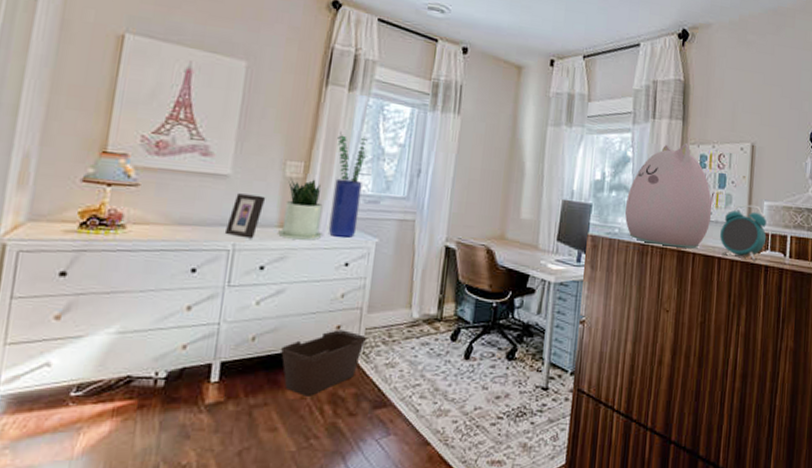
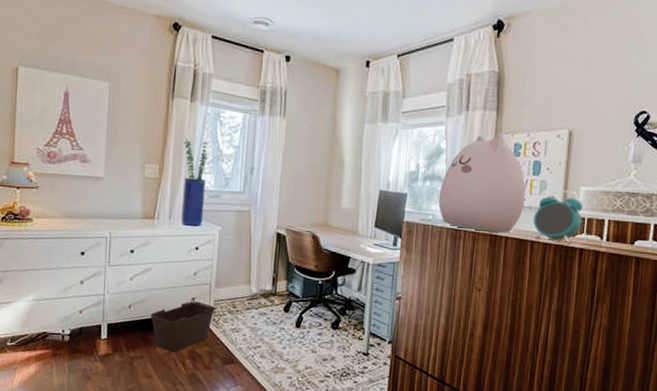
picture frame: present [224,193,266,239] -> none [102,192,132,228]
planter: present [278,178,323,241] -> none [142,178,177,229]

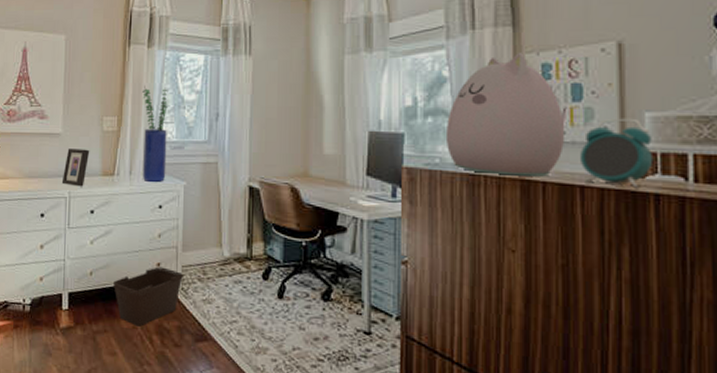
picture frame: none [102,192,132,228] -> present [61,148,90,187]

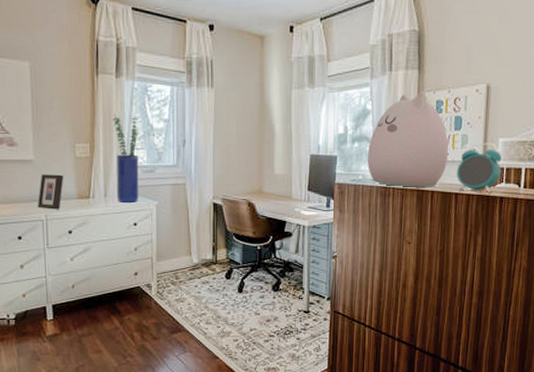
bicycle basket: present [113,266,183,327] -> none [95,276,158,327]

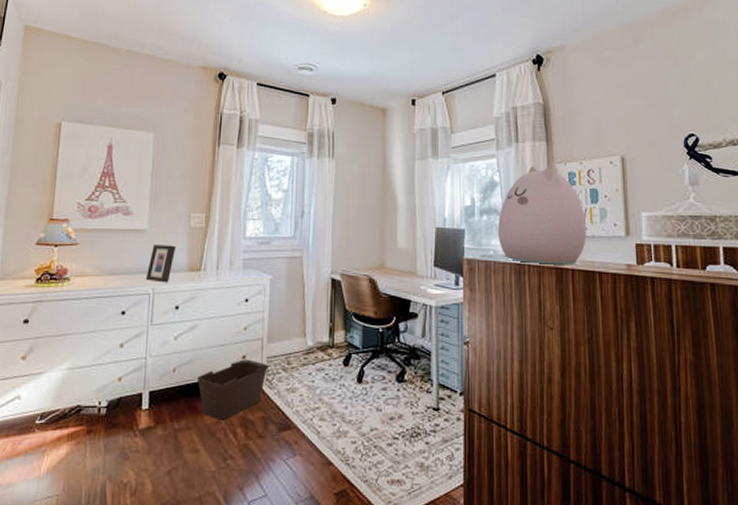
bicycle basket: none [95,276,158,327] -> present [197,359,268,421]
vase: present [113,114,139,202] -> none [230,184,256,276]
alarm clock: present [457,142,502,195] -> none [598,217,649,274]

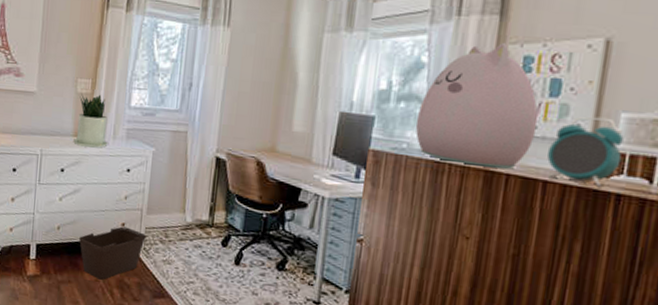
picture frame: present [145,245,177,283] -> none [34,107,63,146]
planter: none [188,227,225,281] -> present [73,94,108,148]
alarm clock: none [598,217,649,274] -> present [547,116,624,189]

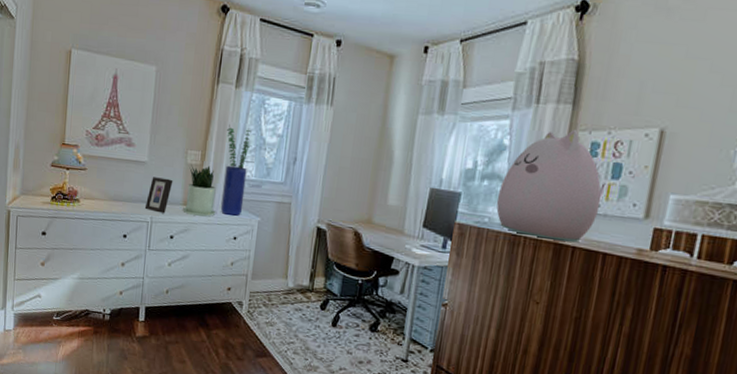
picture frame: none [34,107,63,146] -> present [144,177,173,214]
bicycle basket: present [79,226,146,280] -> none [187,290,251,341]
vase: none [113,50,144,147] -> present [221,124,251,216]
alarm clock: present [547,116,624,189] -> none [607,197,671,261]

